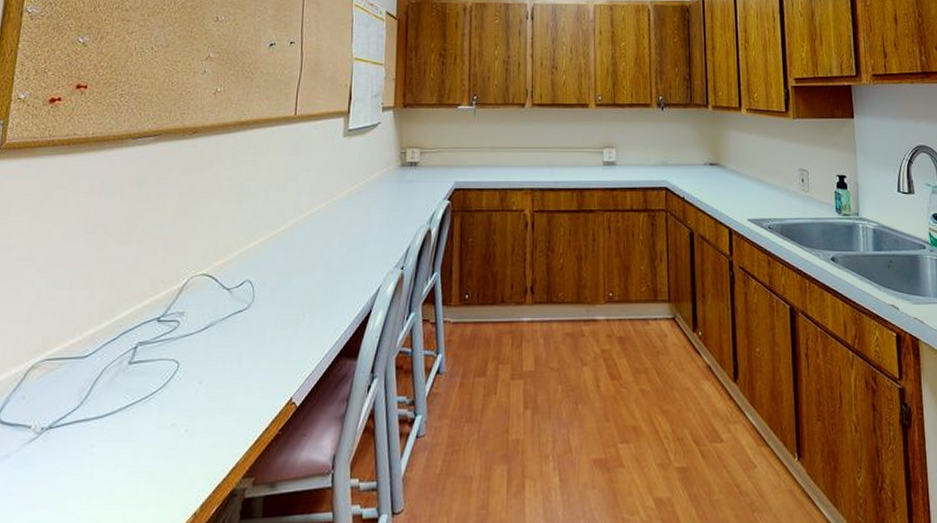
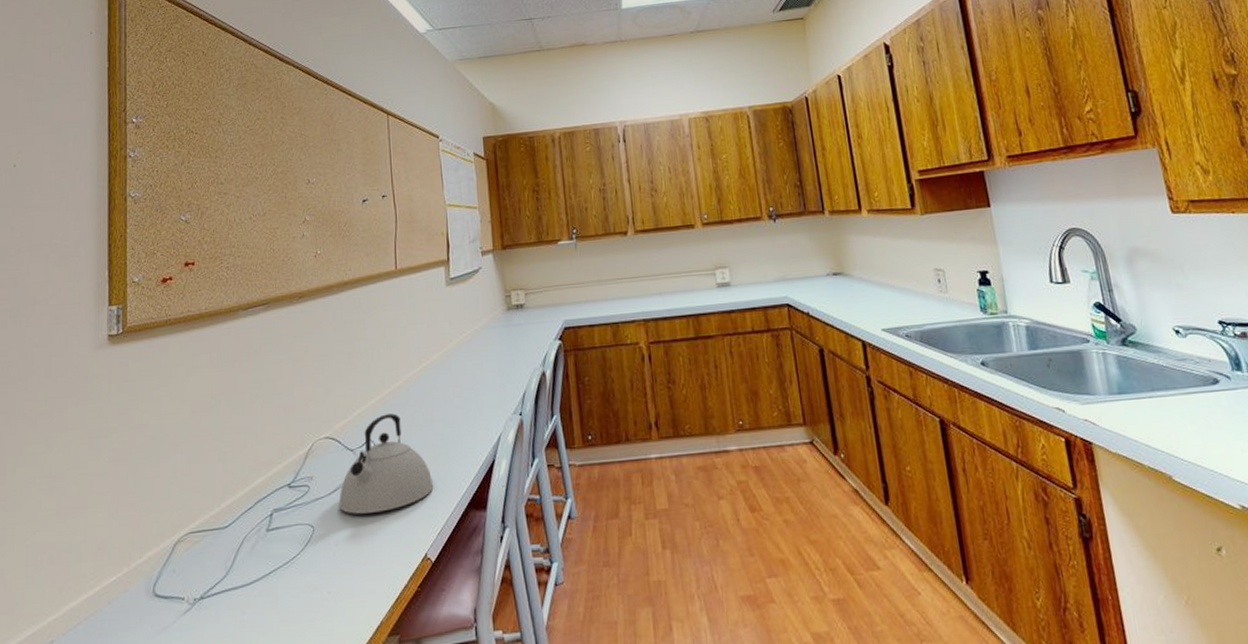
kettle: none [207,256,308,353] -> present [339,413,434,514]

